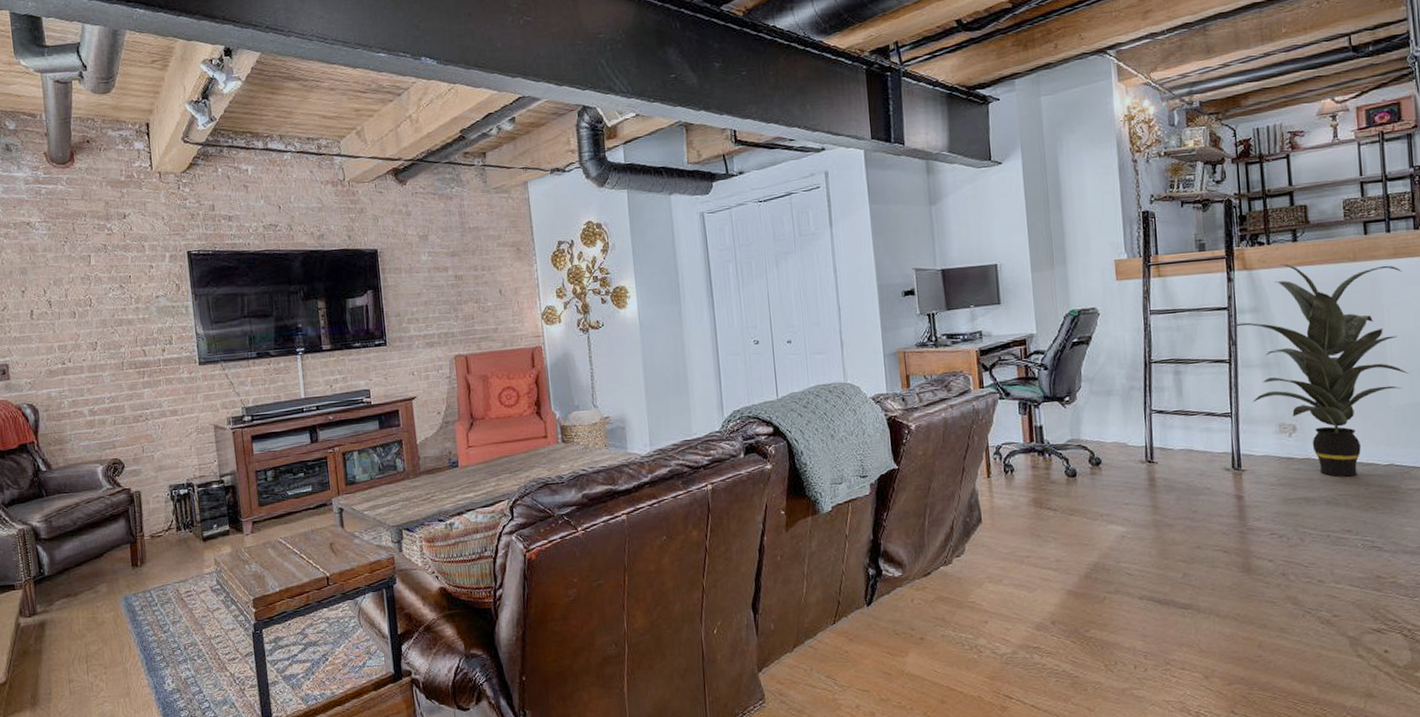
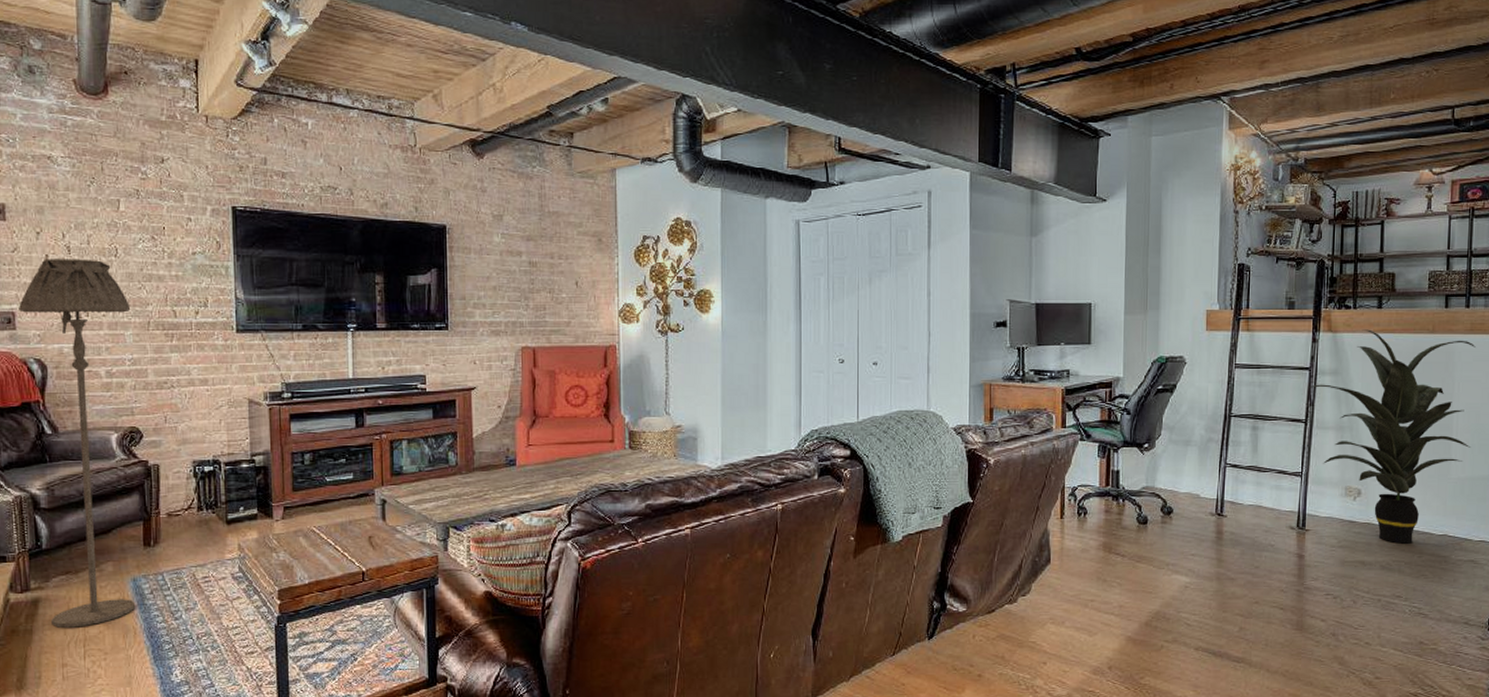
floor lamp: none [11,310,128,647] -> present [19,259,135,628]

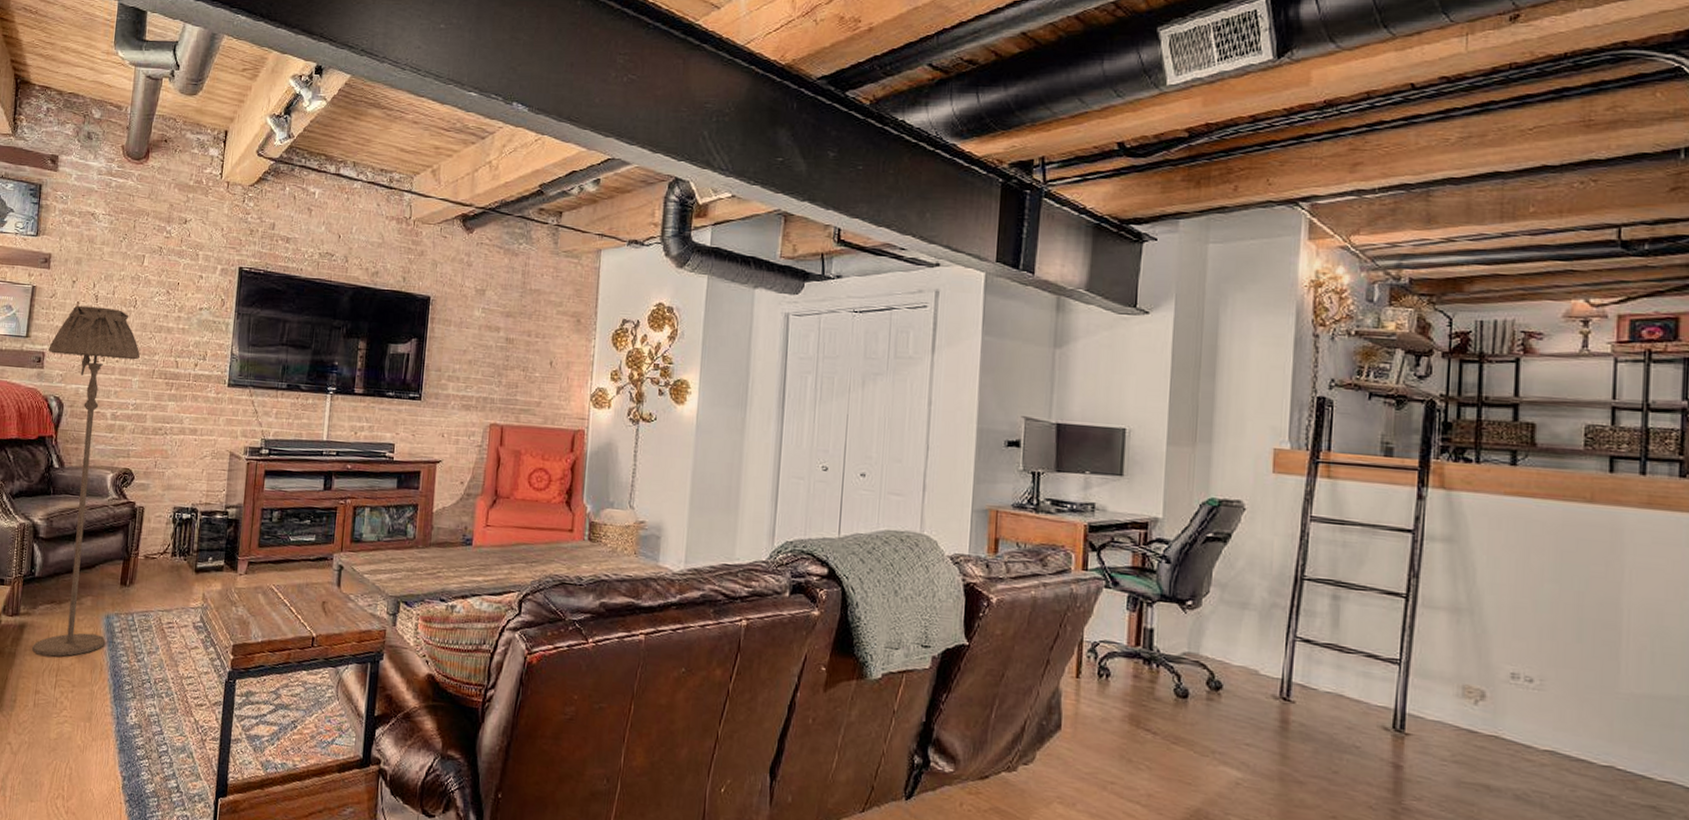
indoor plant: present [1309,329,1476,544] -> none [1412,489,1656,771]

